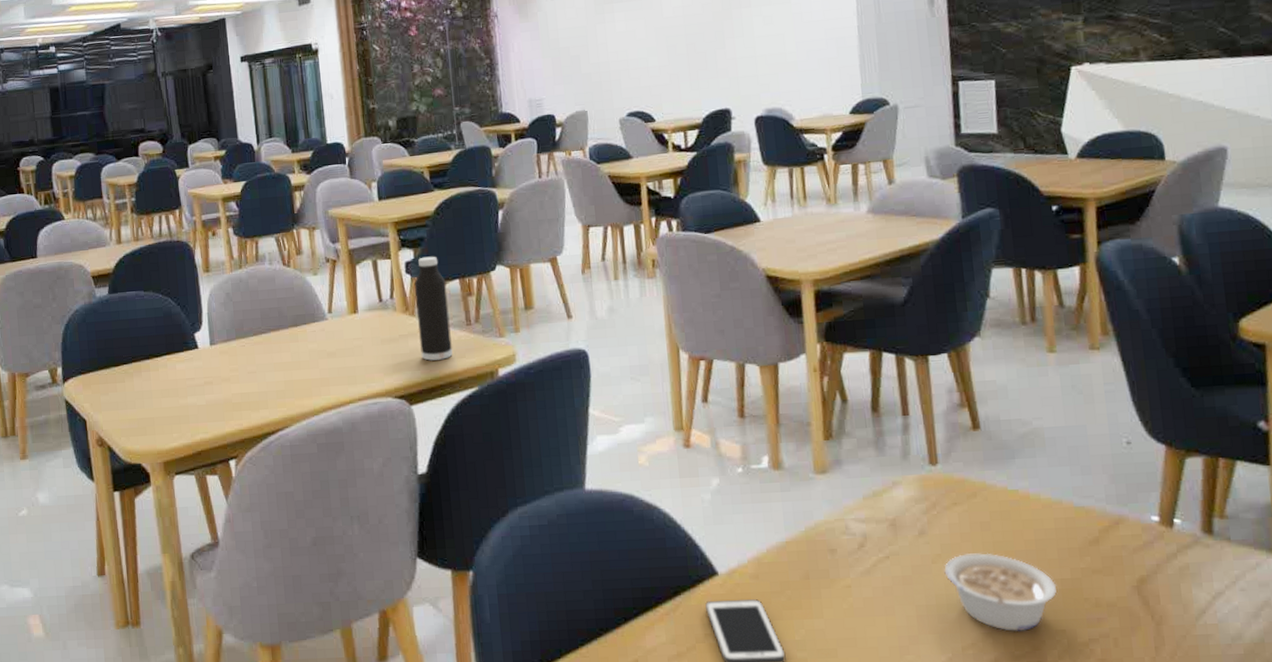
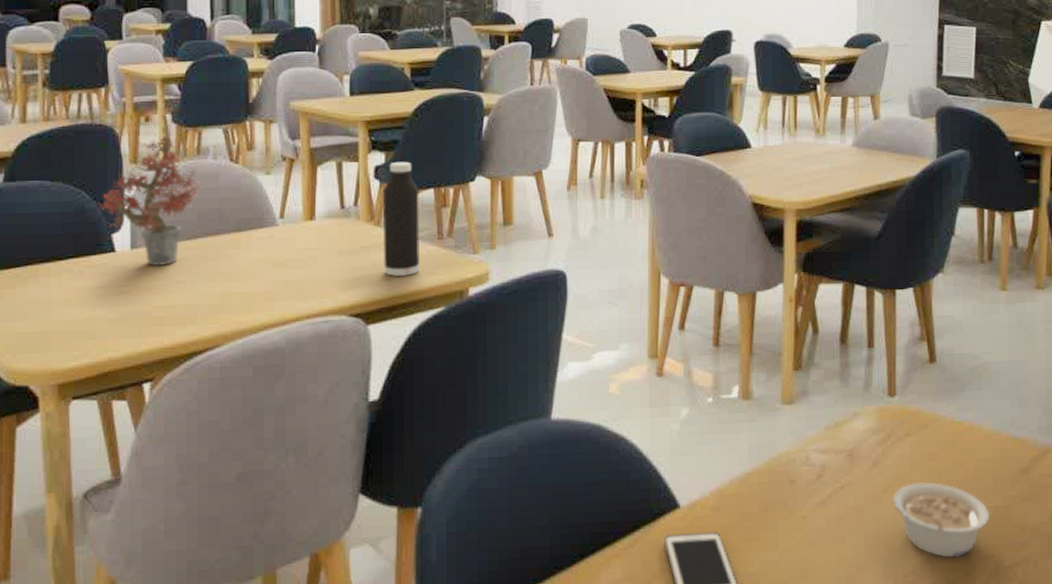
potted plant: none [180,229,263,360] -> present [96,114,202,267]

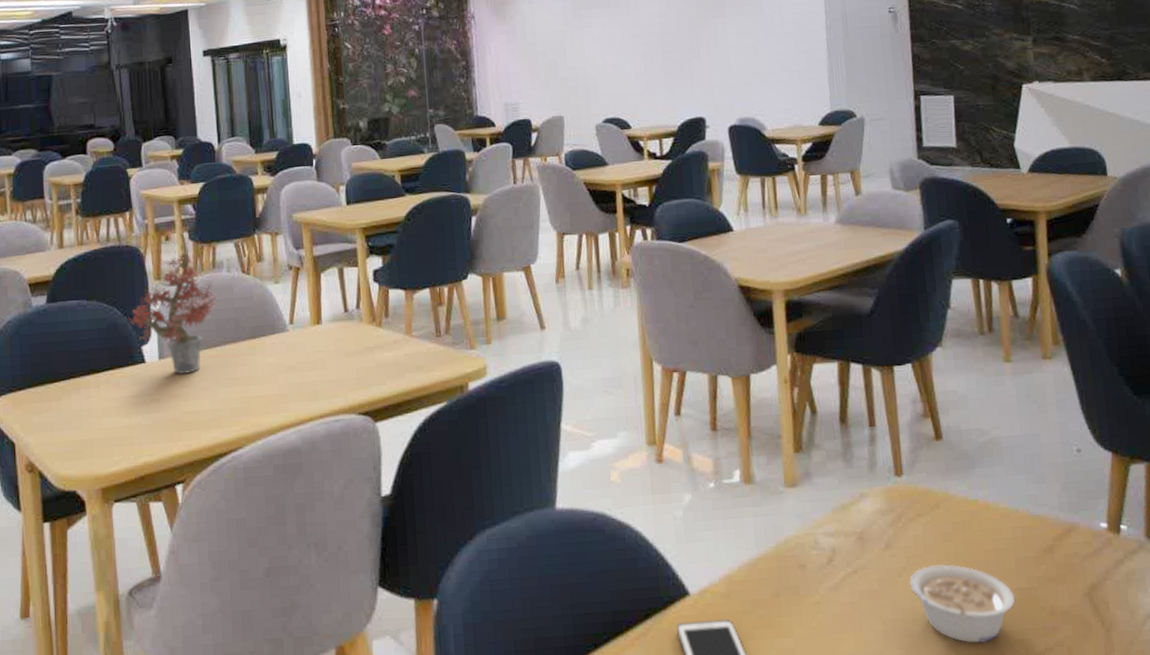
water bottle: present [383,161,420,276] -> none [382,264,421,375]

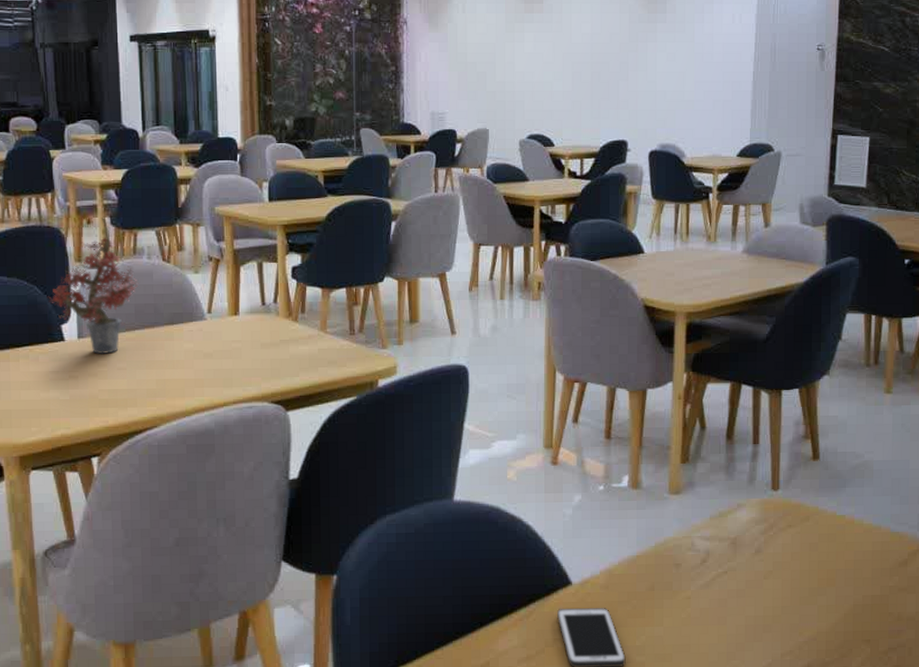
legume: present [909,564,1015,643] -> none [774,571,868,640]

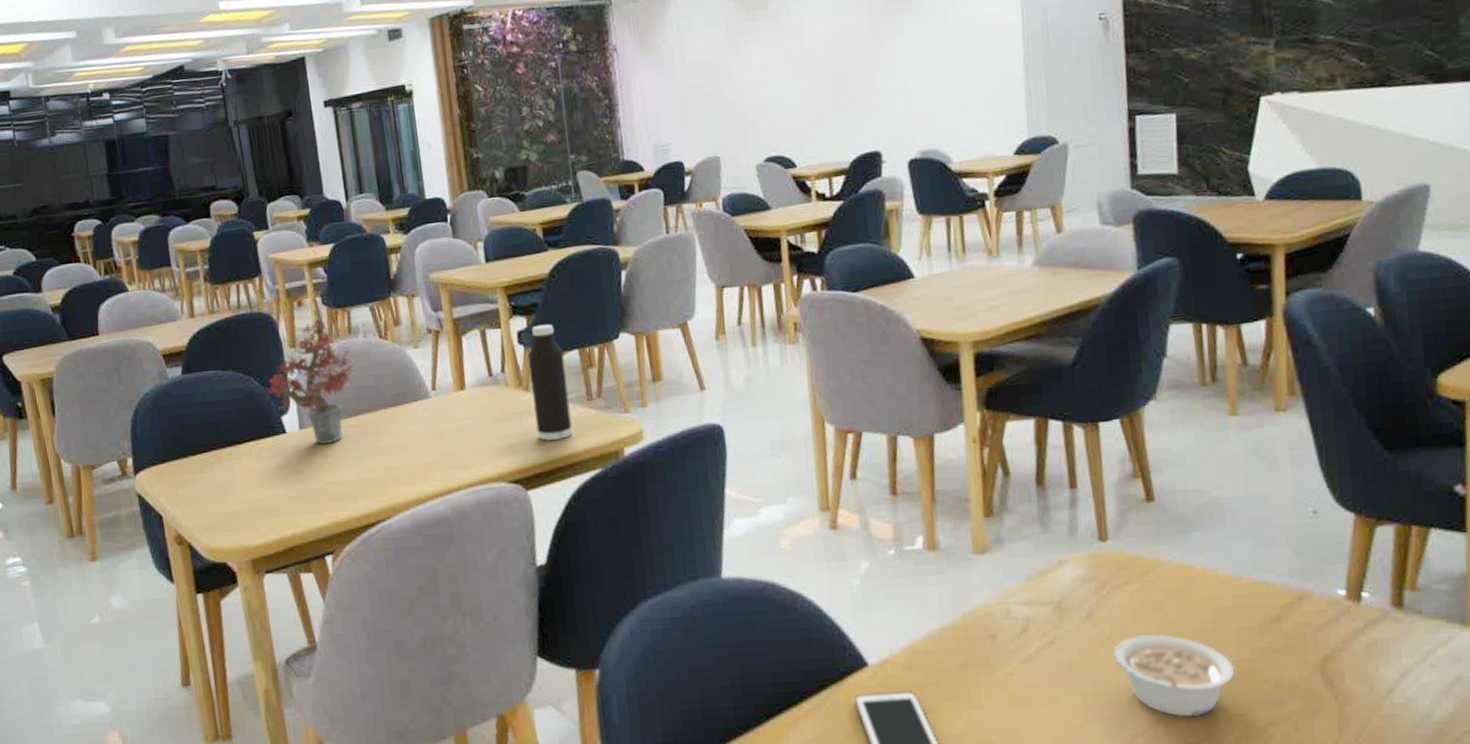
water bottle: none [300,262,334,368] -> present [528,324,573,441]
legume: none [774,571,868,640] -> present [1113,634,1235,717]

